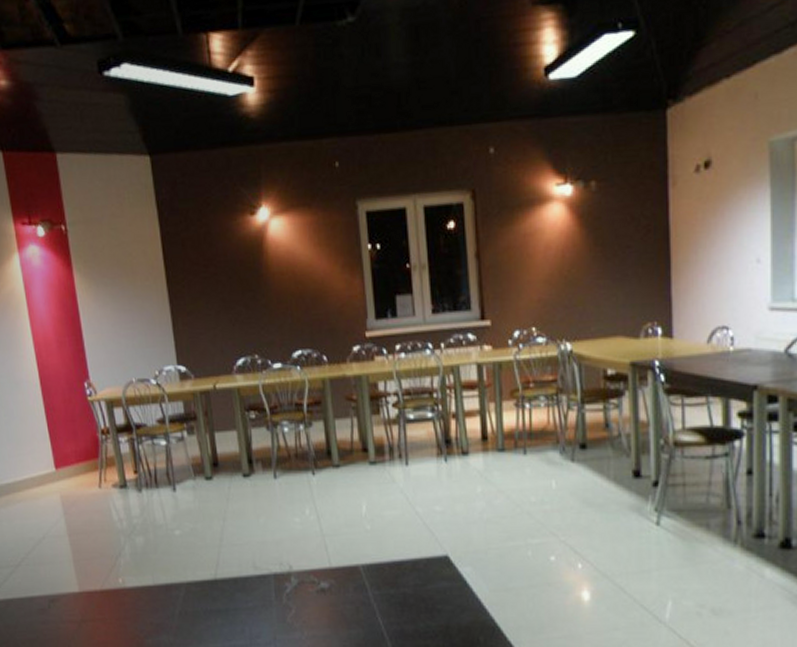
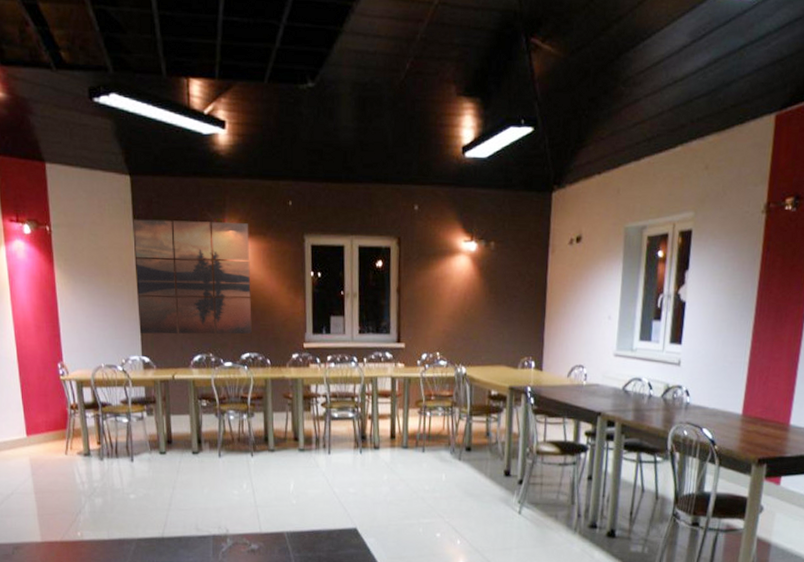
wall art: none [156,195,302,338] -> present [133,219,252,335]

